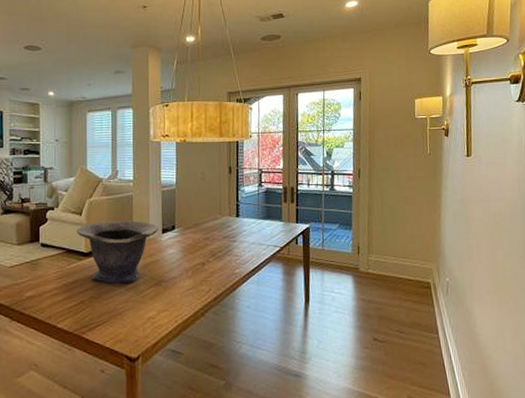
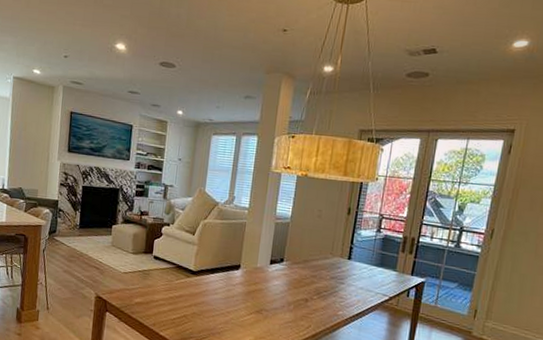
decorative bowl: present [77,220,159,284] -> none [188,243,267,306]

